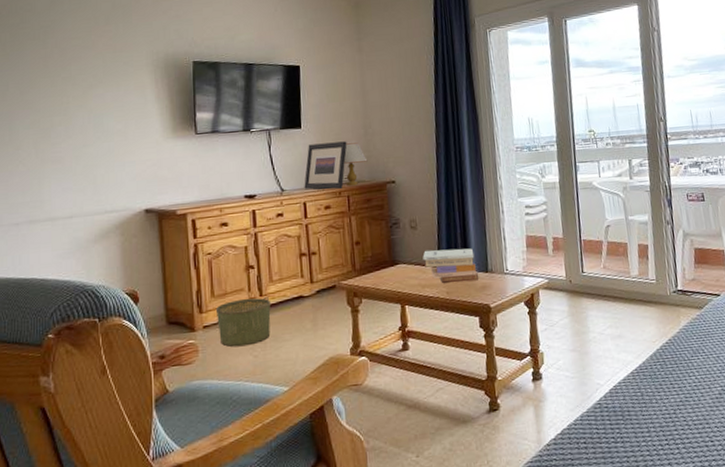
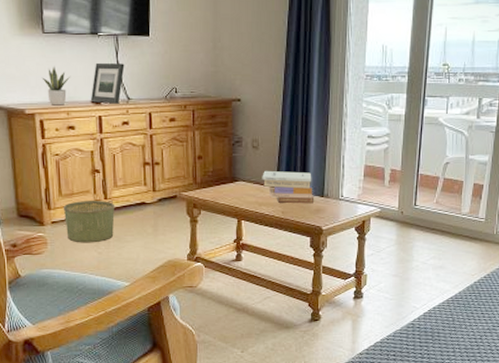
potted plant: none [194,164,224,204] -> present [41,65,71,106]
picture frame: none [243,156,278,197] -> present [90,62,125,104]
picture frame: present [304,141,347,190] -> none [150,54,195,103]
table lamp: present [343,142,368,187] -> none [190,56,215,101]

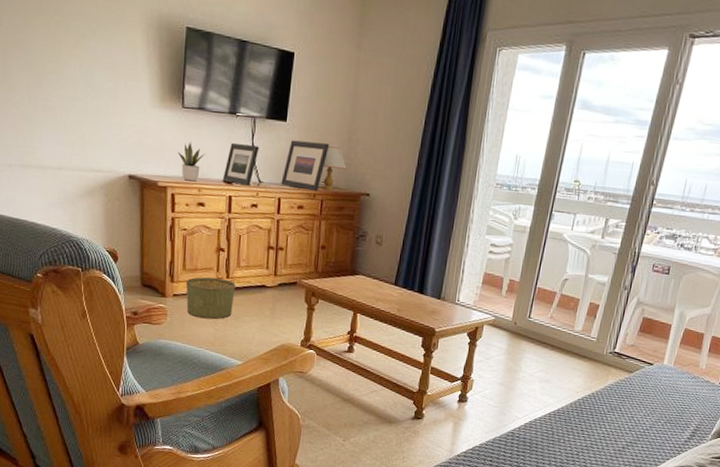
picture frame: none [150,54,195,103] -> present [281,140,330,192]
table lamp: none [190,56,215,101] -> present [322,146,347,191]
books: present [262,170,313,204] -> none [382,267,431,305]

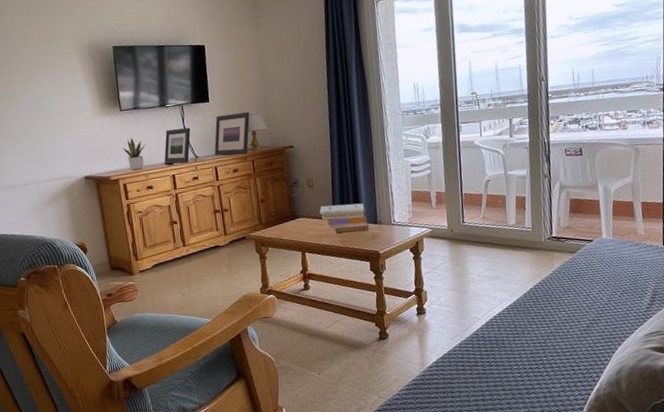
basket: present [185,277,235,319] -> none [148,247,194,287]
books: none [382,267,431,305] -> present [319,203,369,233]

